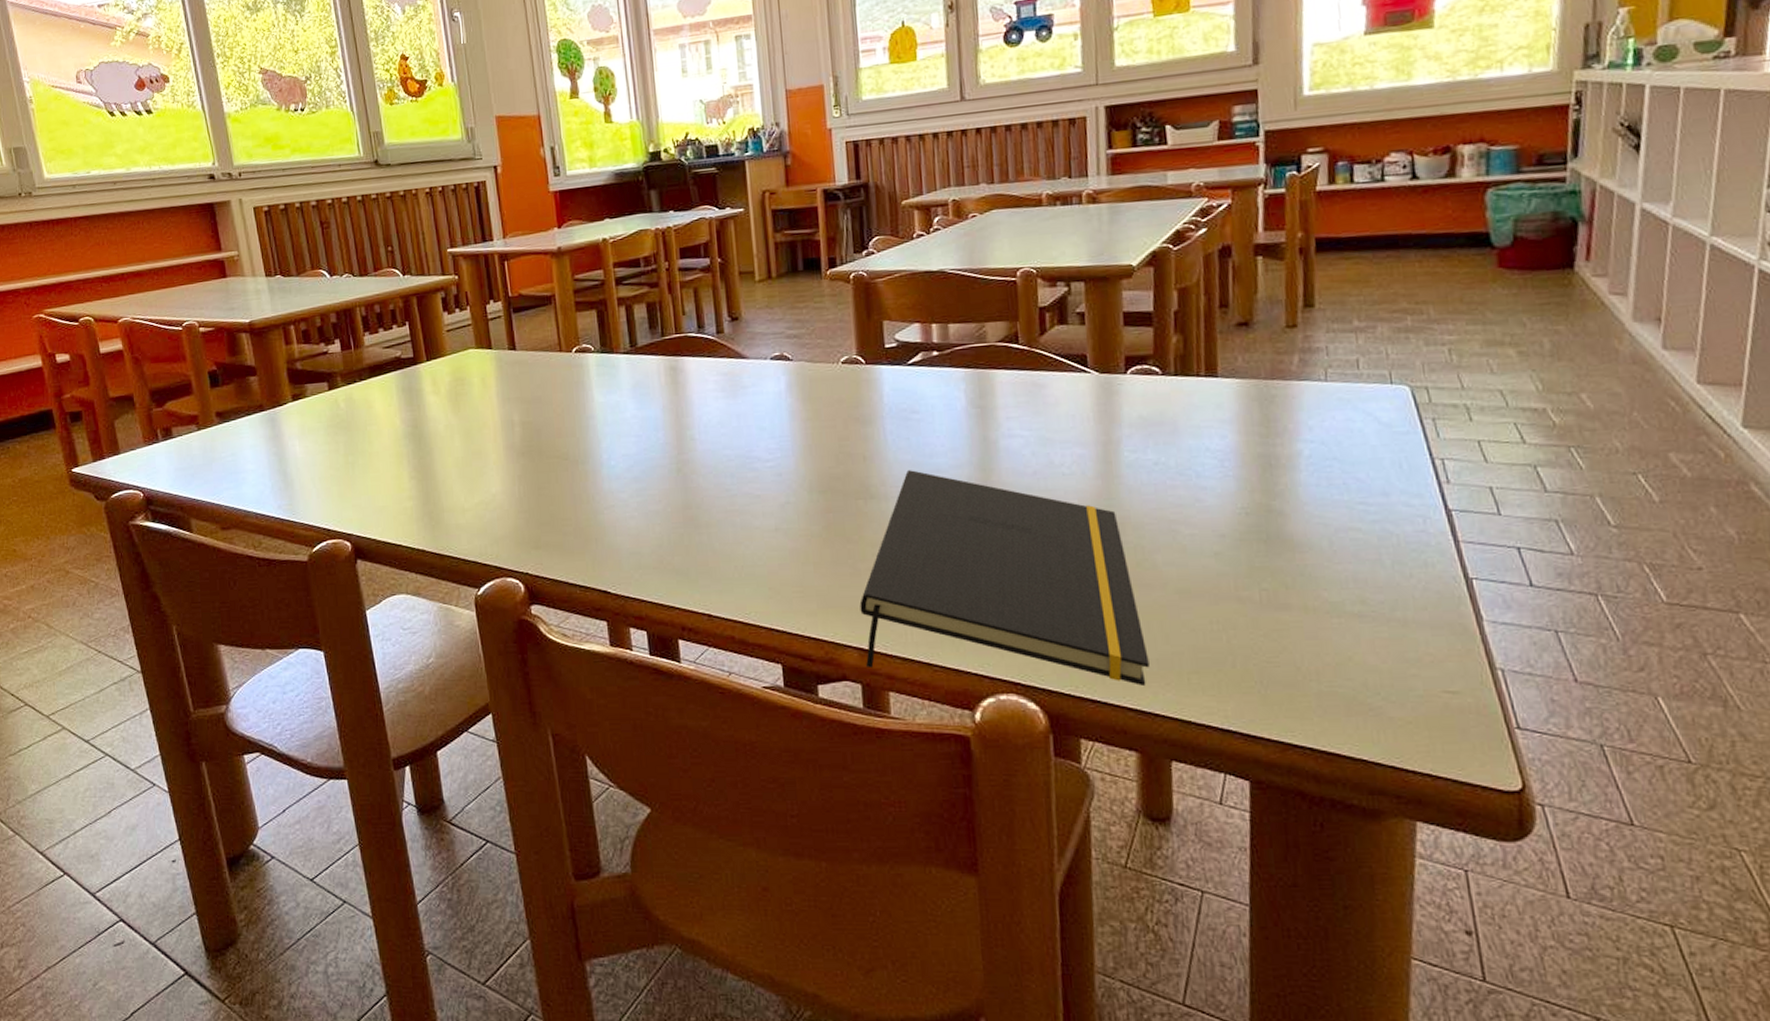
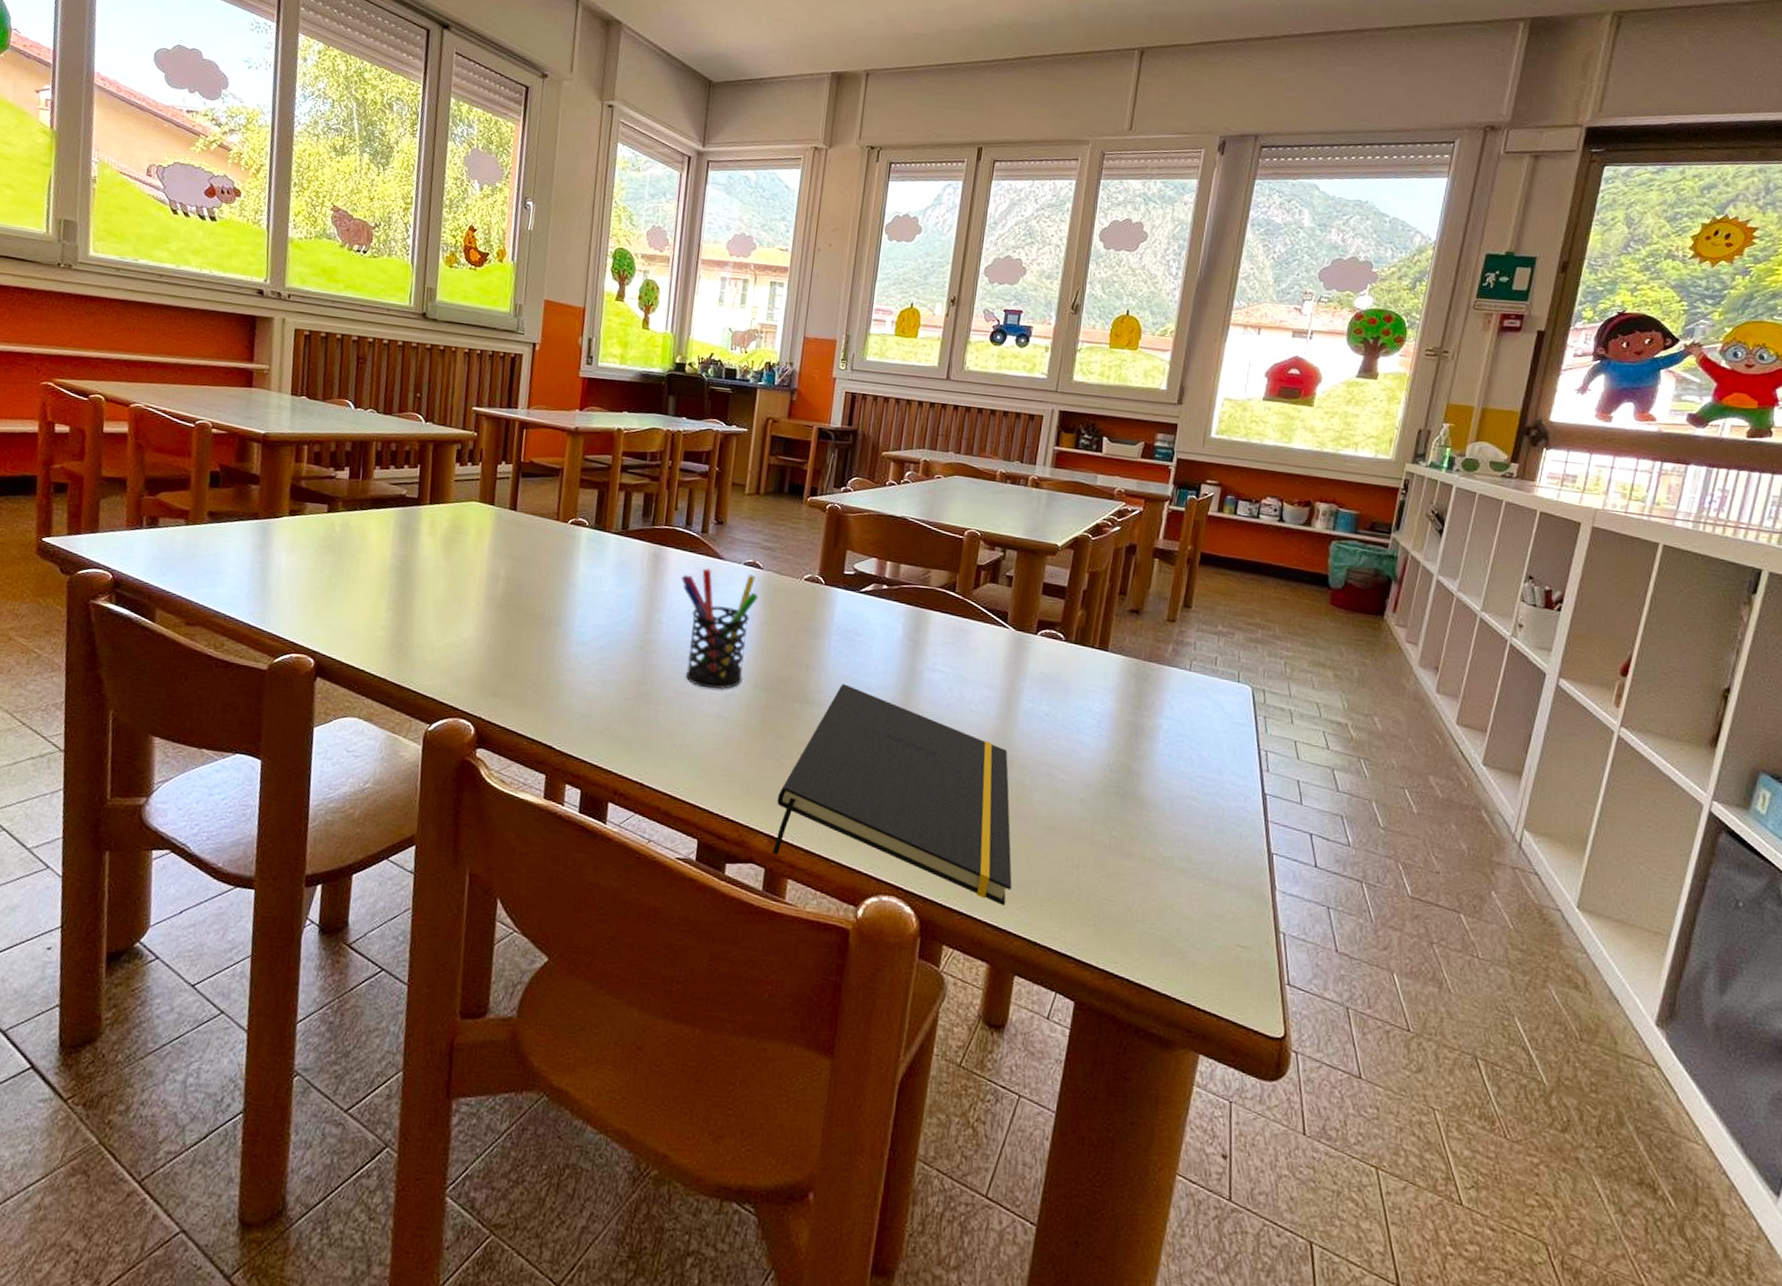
pen holder: none [704,369,795,502] -> present [681,568,759,689]

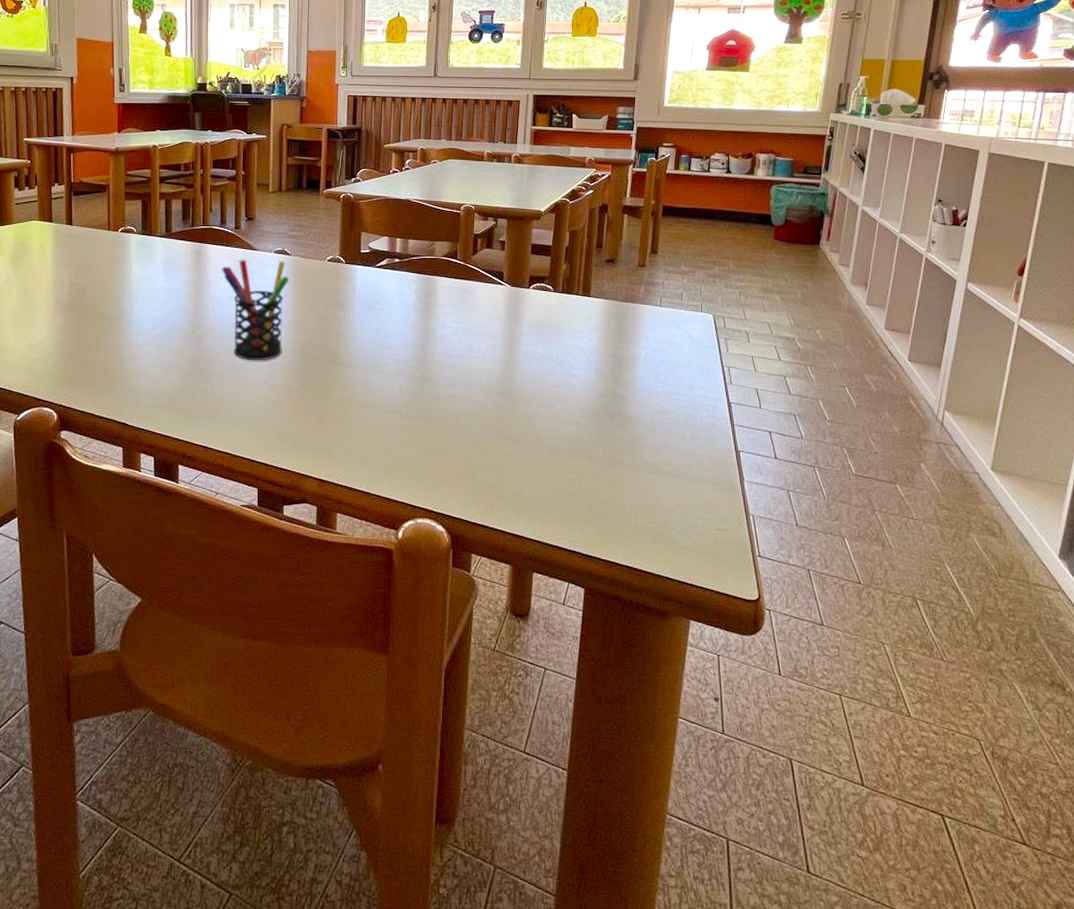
notepad: present [773,684,1012,905] -> none [322,346,525,516]

